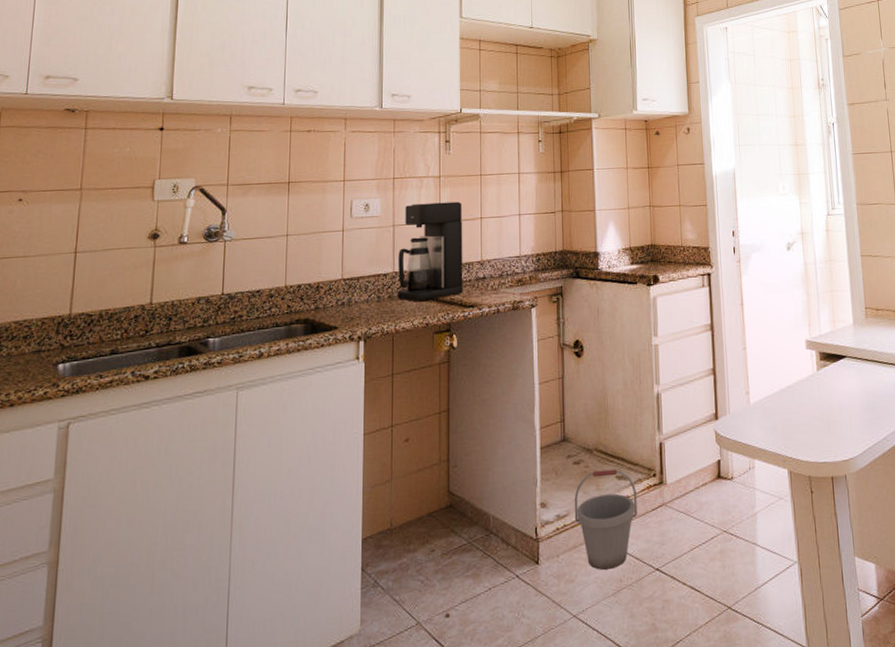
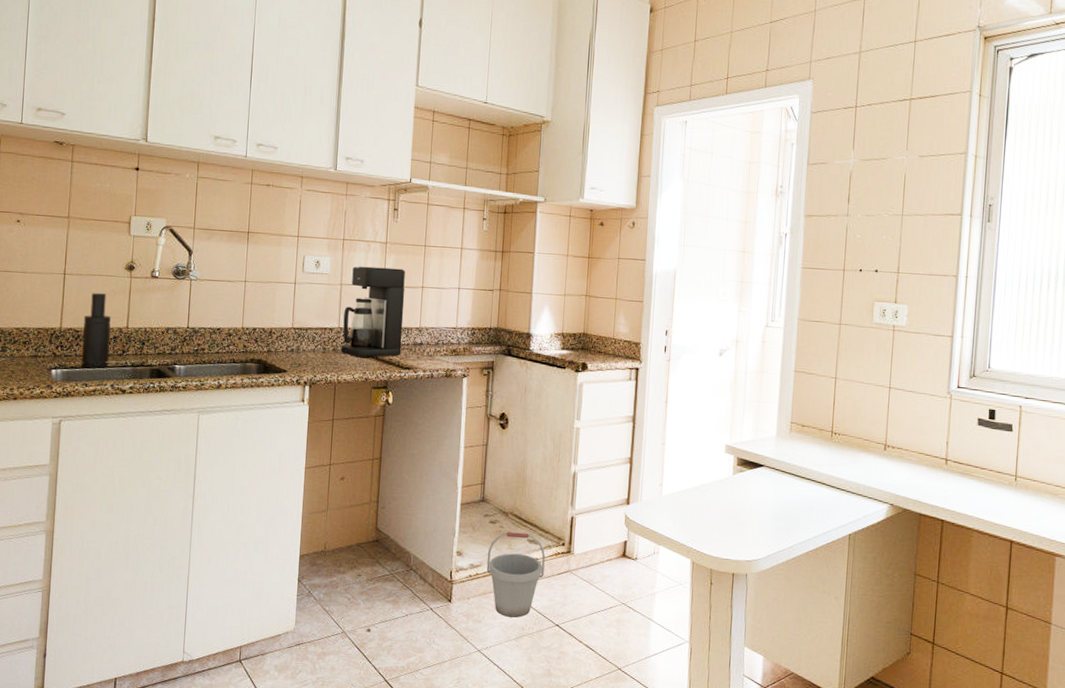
soap dispenser: none [95,269,131,356] -> present [81,293,111,368]

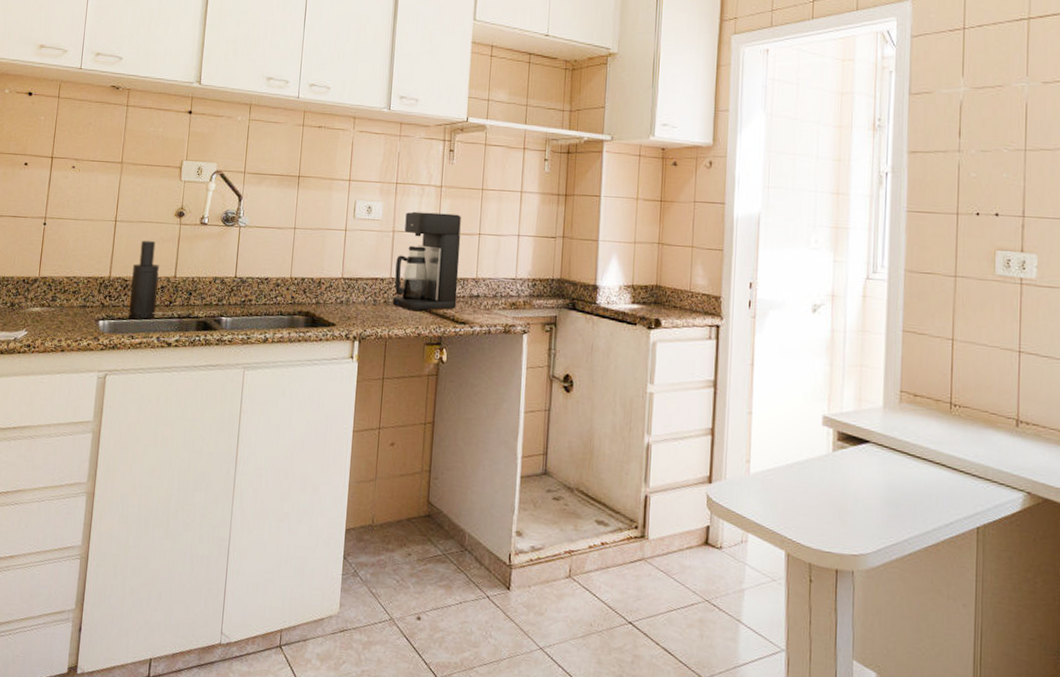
bucket: present [486,532,545,618] -> none [549,510,616,612]

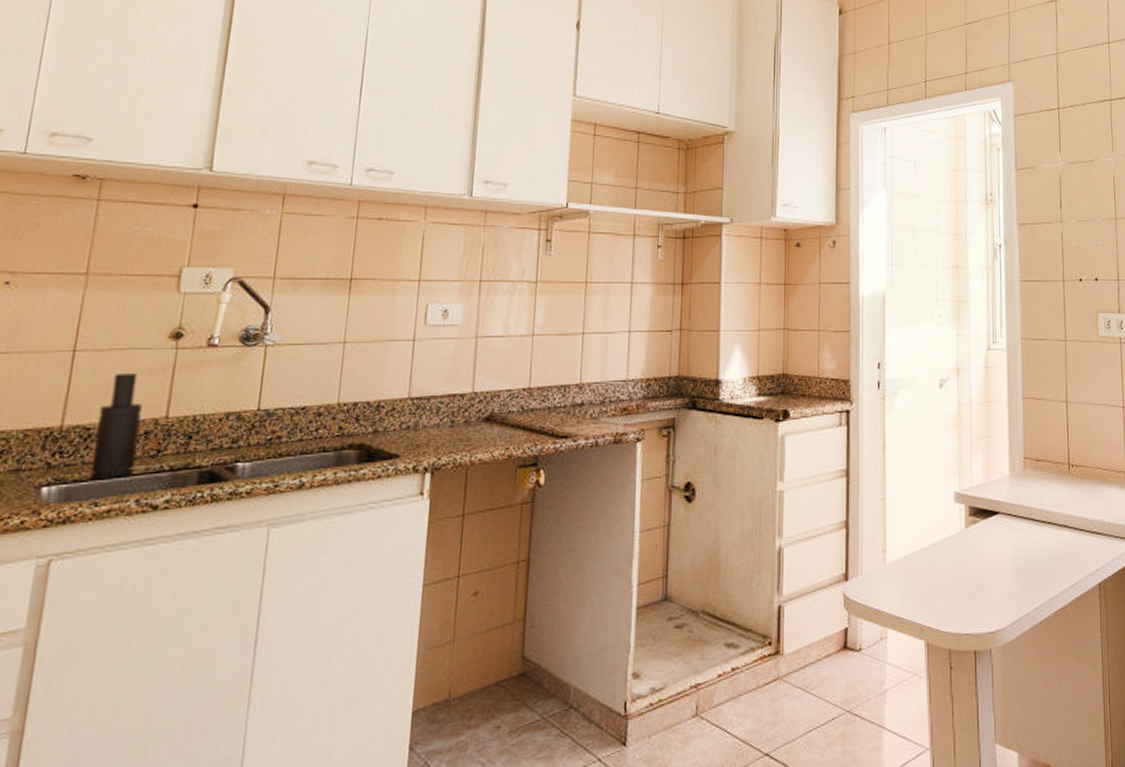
coffee maker: present [392,211,461,311] -> none [475,312,561,429]

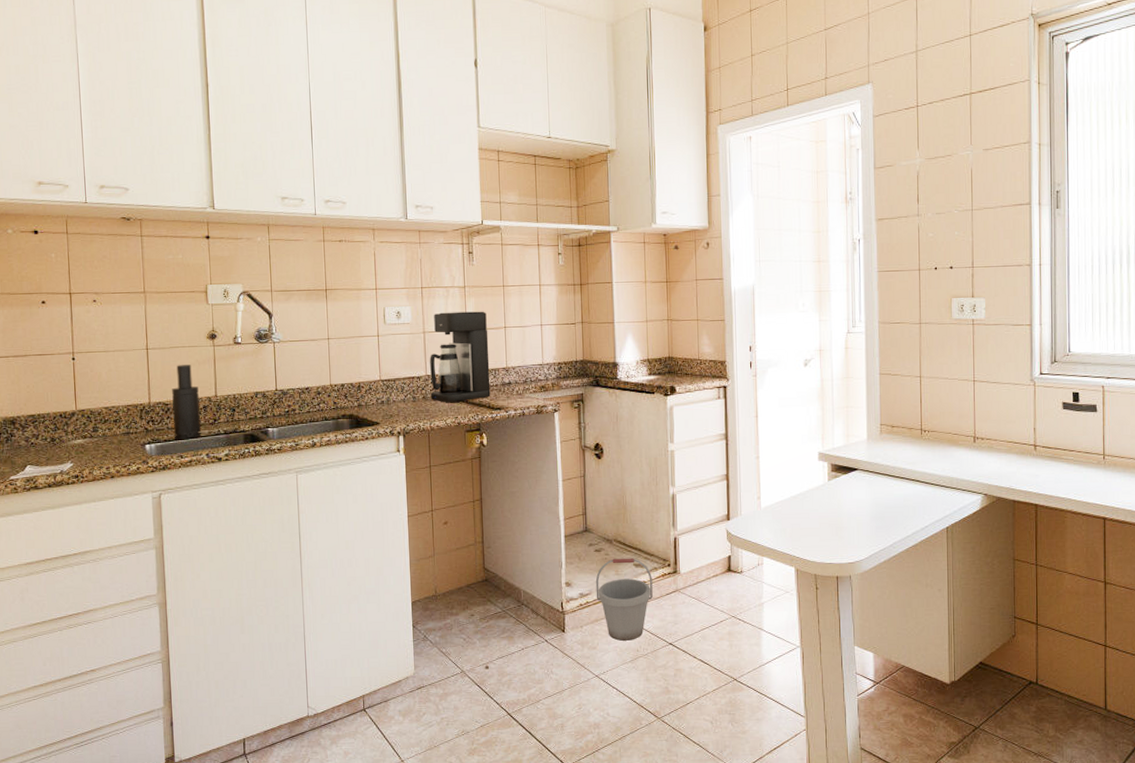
coffee maker: none [475,312,561,429] -> present [430,311,491,403]
bucket: none [672,635,748,754] -> present [595,558,653,641]

